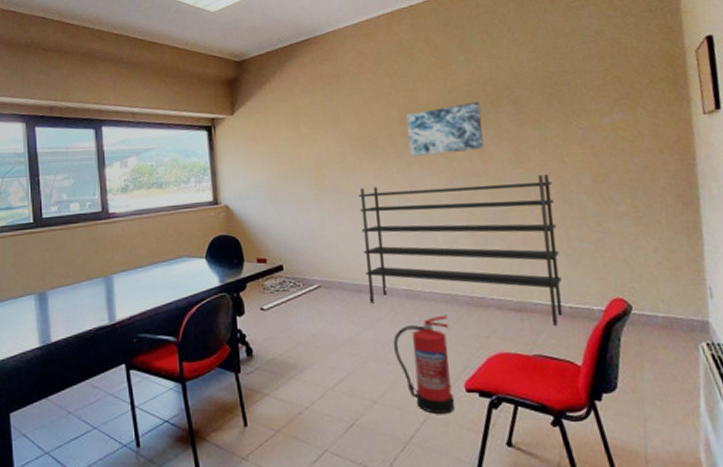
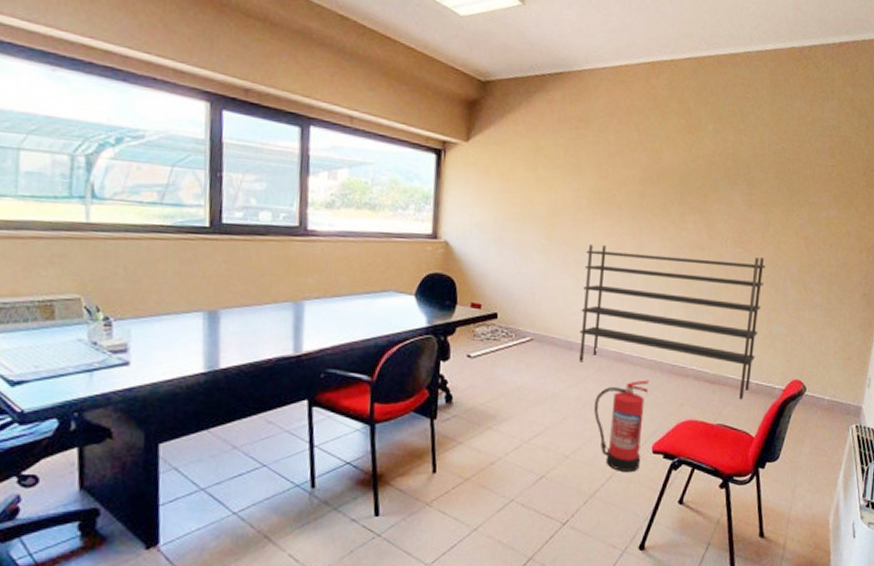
wall art: present [406,102,484,156] -> none [643,174,718,224]

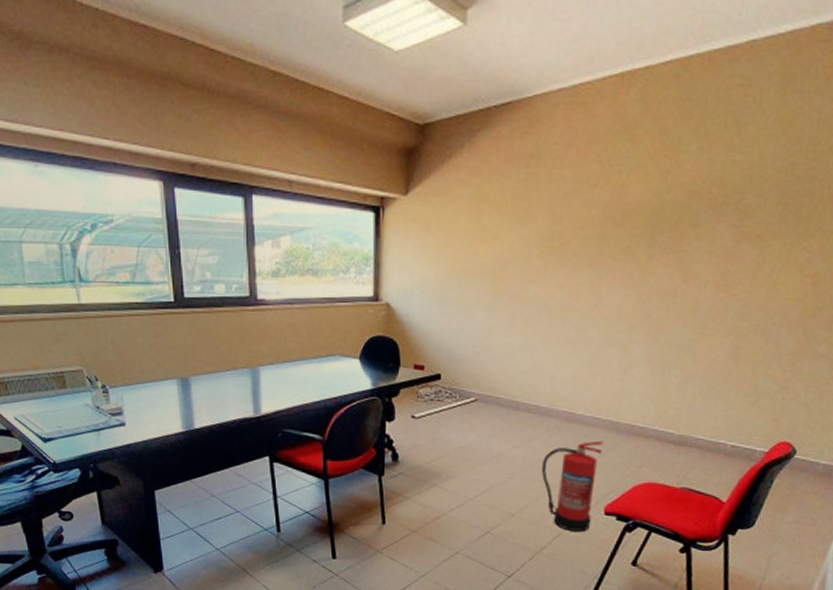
shelving unit: present [579,244,766,400] -> none [526,298,755,463]

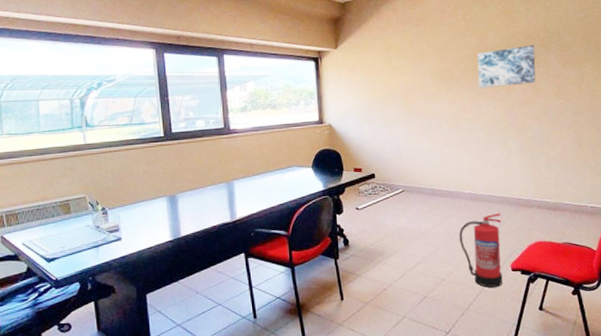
wall art: none [603,206,699,267] -> present [477,45,536,88]

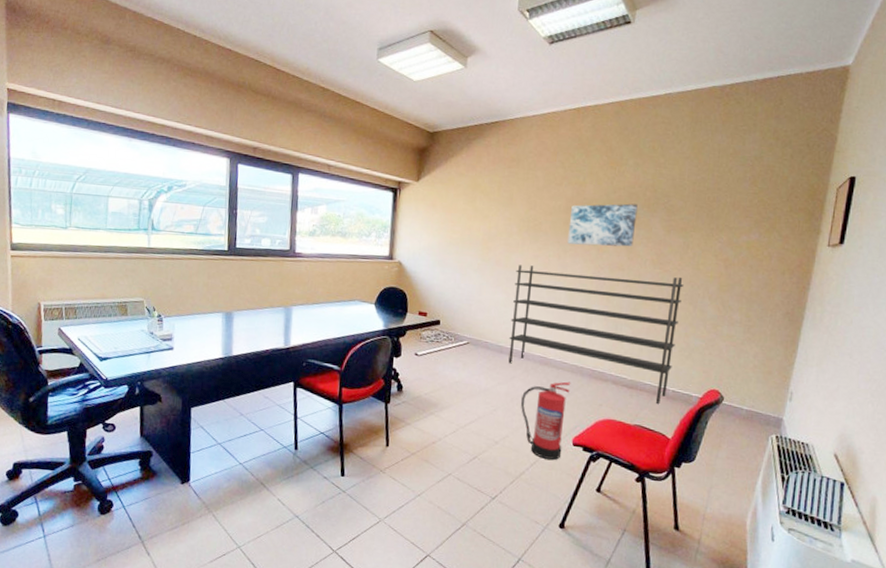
shelving unit: none [437,104,587,221] -> present [508,265,684,405]

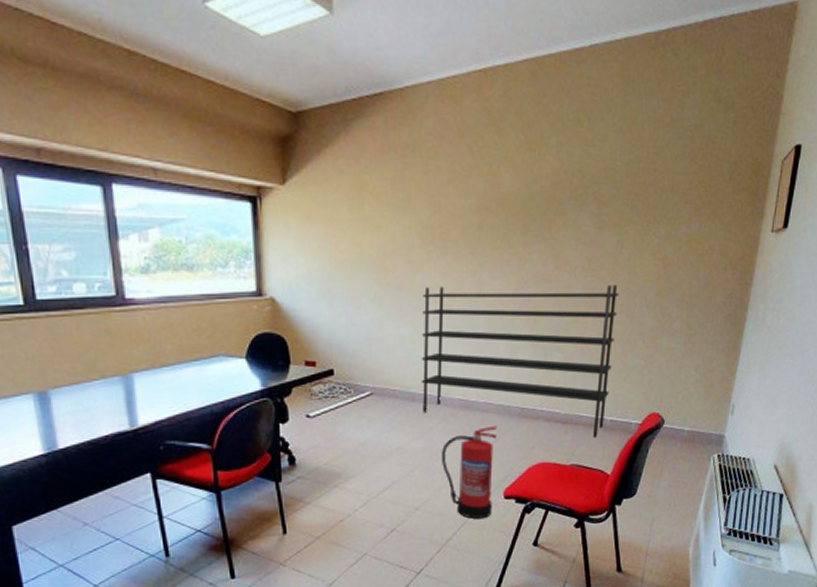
wall art: present [567,203,638,247] -> none [483,196,563,254]

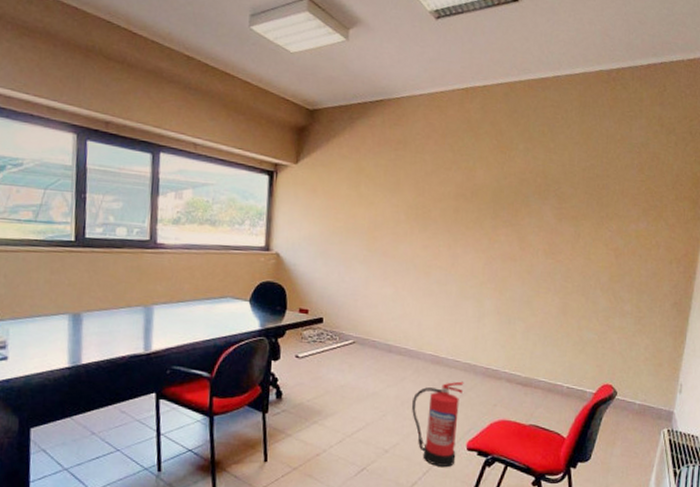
shelving unit: present [421,284,619,438] -> none [398,255,576,403]

